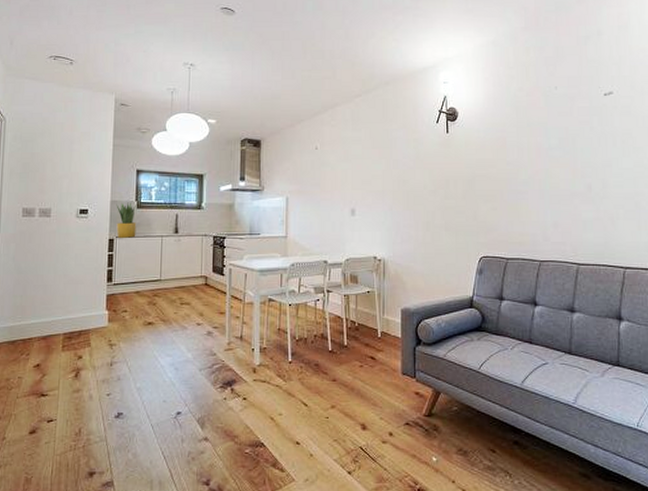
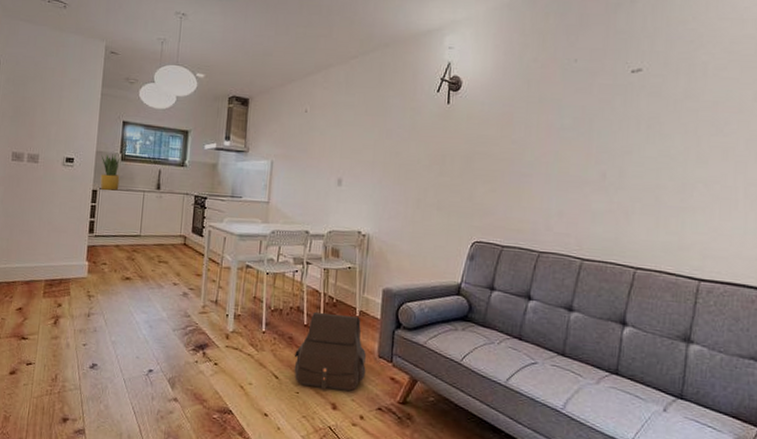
satchel: none [322,337,391,412] -> present [294,311,366,391]

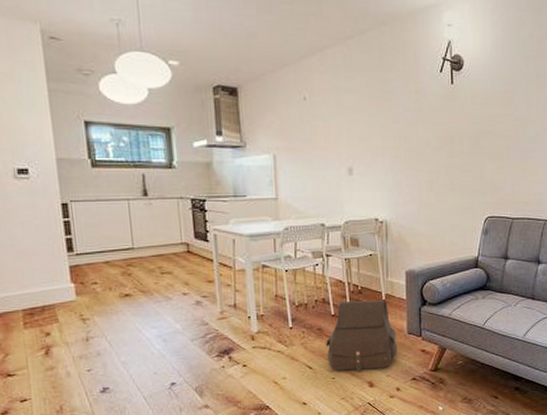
planter: present [100,154,120,191] -> none [64,160,96,202]

